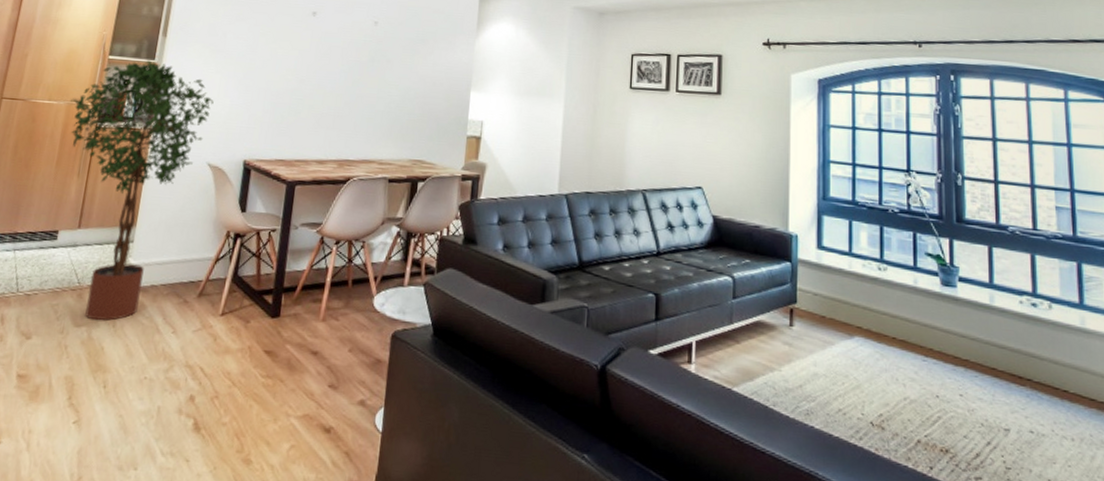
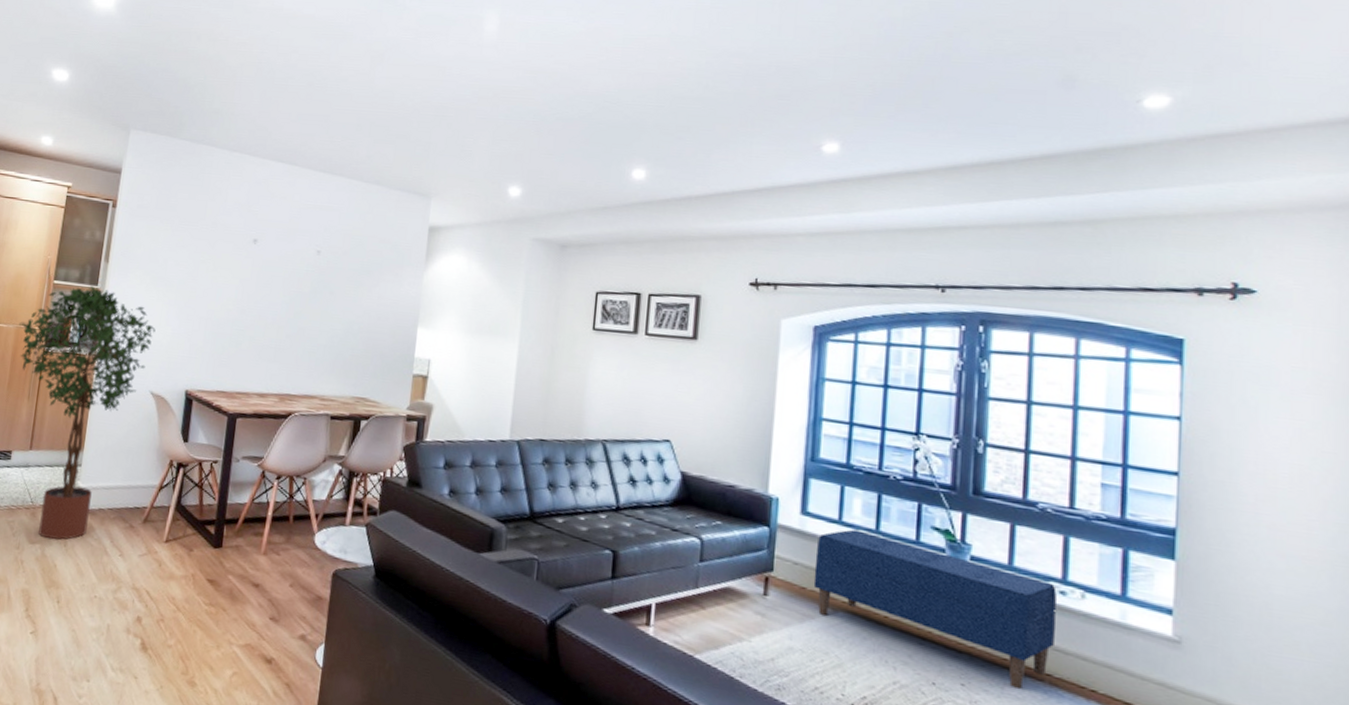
bench: none [831,260,1032,396] -> present [813,529,1058,690]

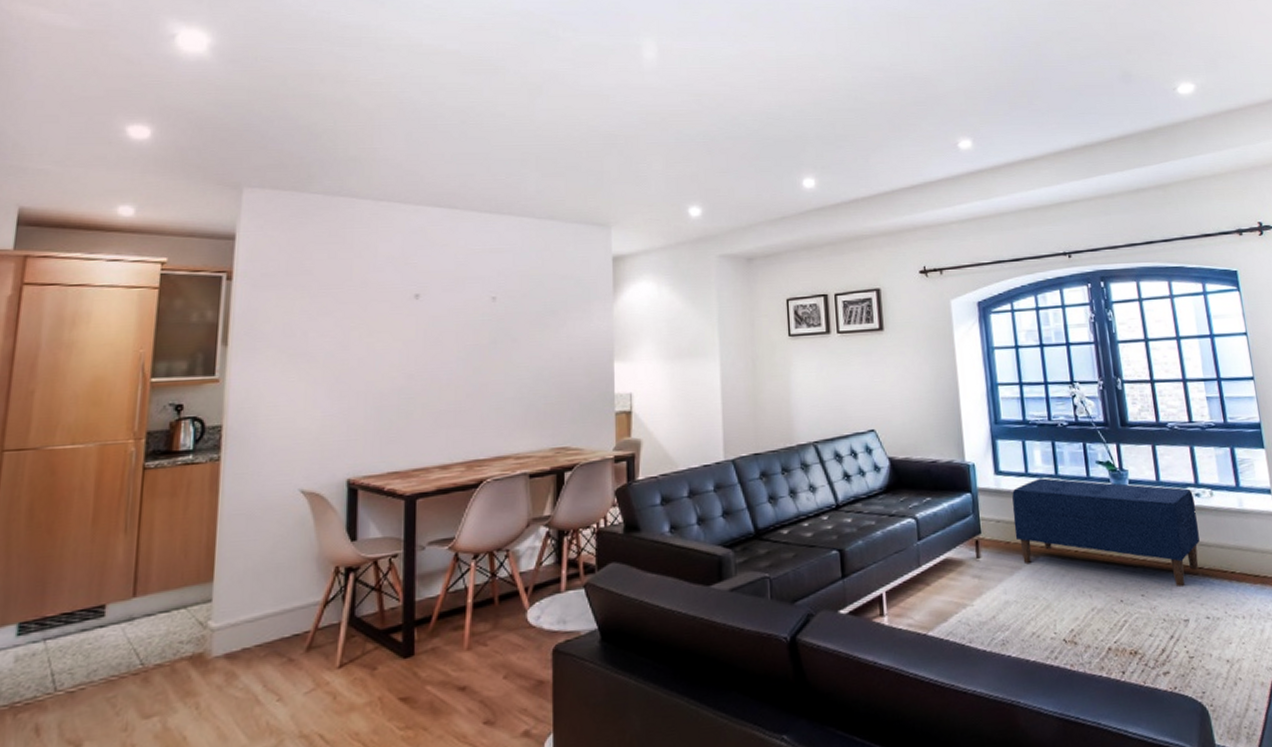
potted tree: present [18,286,156,540] -> none [102,377,300,706]

